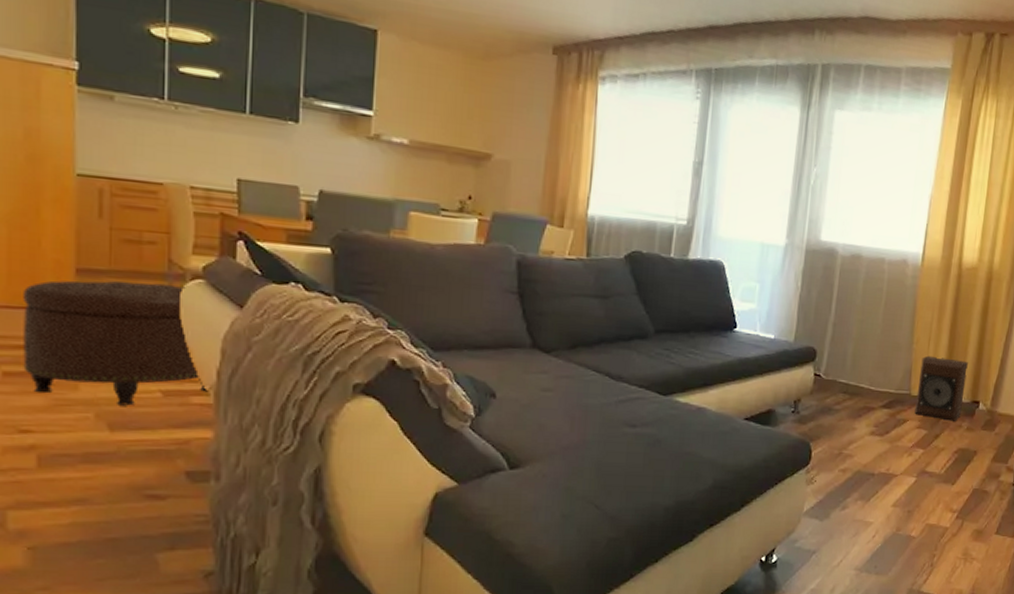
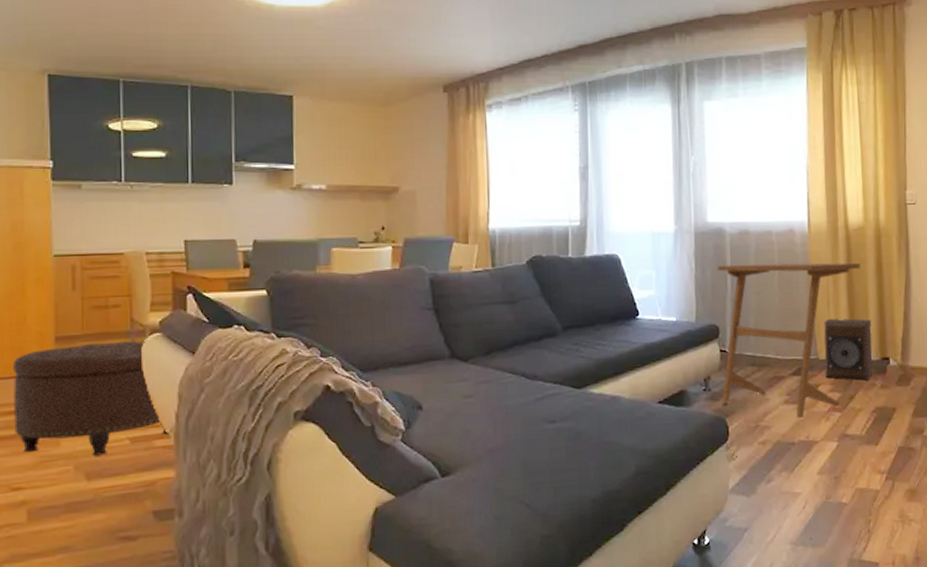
side table: none [808,287,967,452] -> present [717,262,861,419]

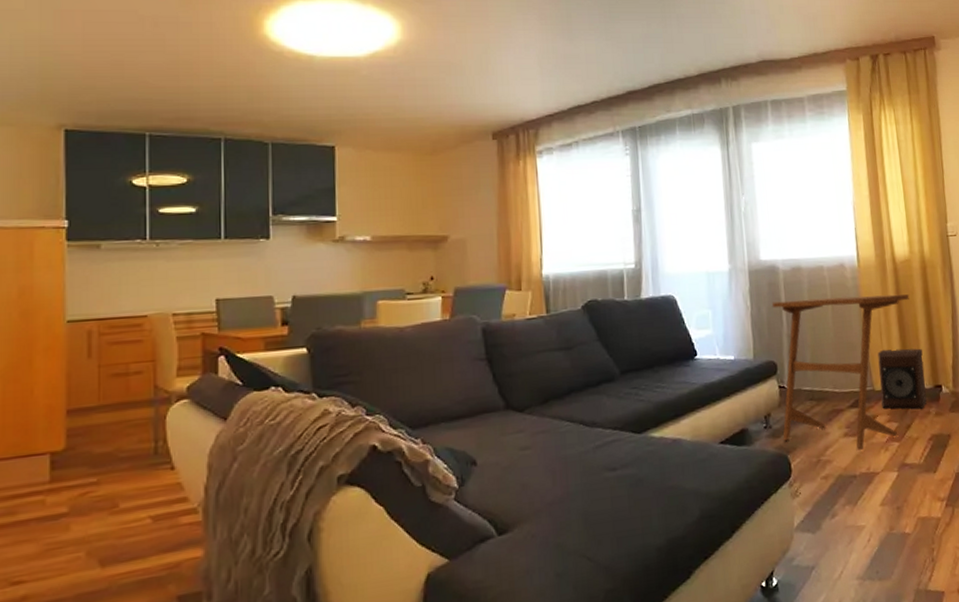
ottoman: present [13,341,170,456] -> none [16,409,198,541]

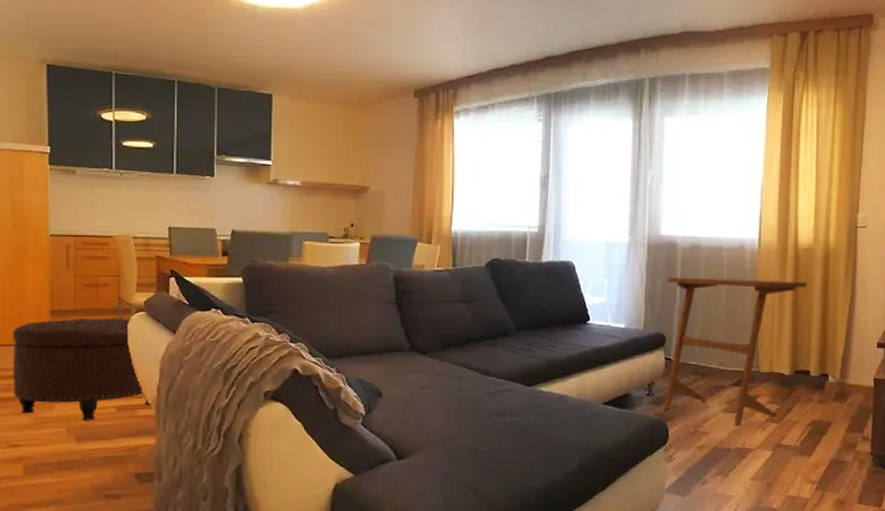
ottoman: none [16,409,198,541] -> present [13,318,152,420]
speaker: present [877,348,927,409] -> none [765,333,813,395]

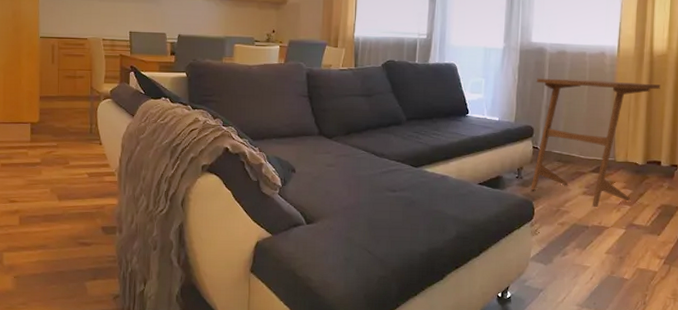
ottoman: present [13,318,152,420] -> none [12,103,115,184]

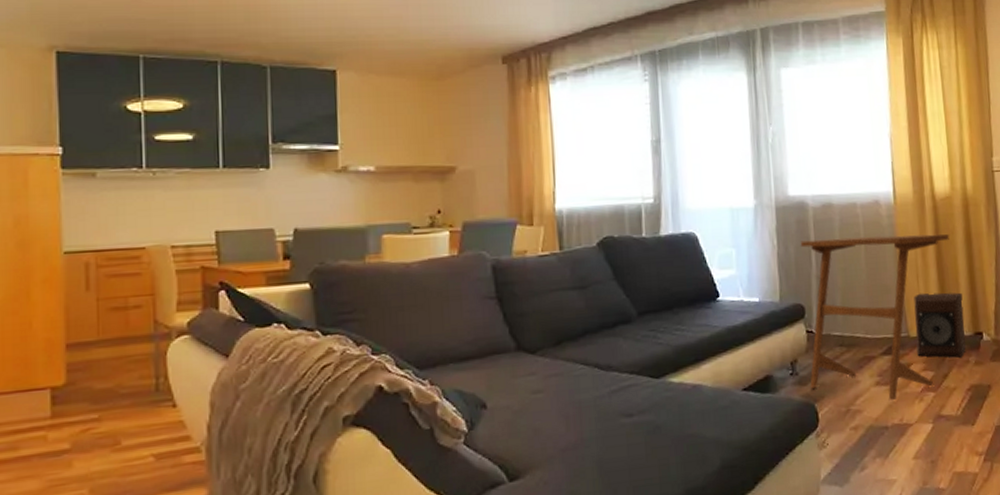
speaker: none [620,128,665,182] -> present [913,292,966,358]

